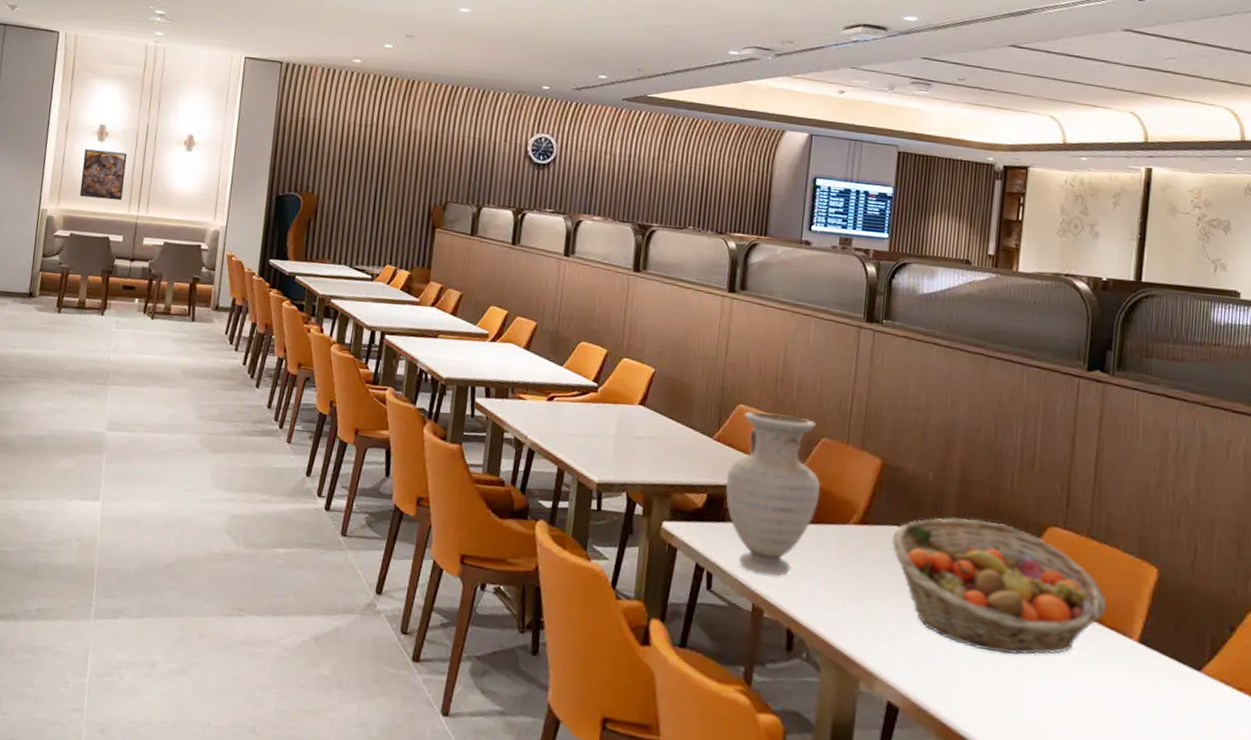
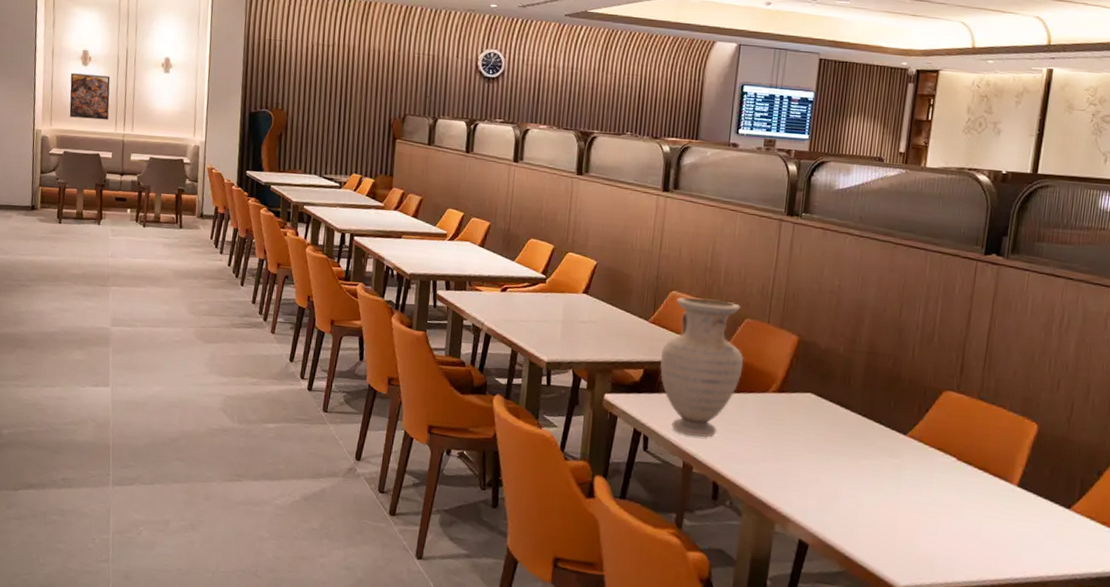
fruit basket: present [891,517,1107,655] -> none [805,385,992,499]

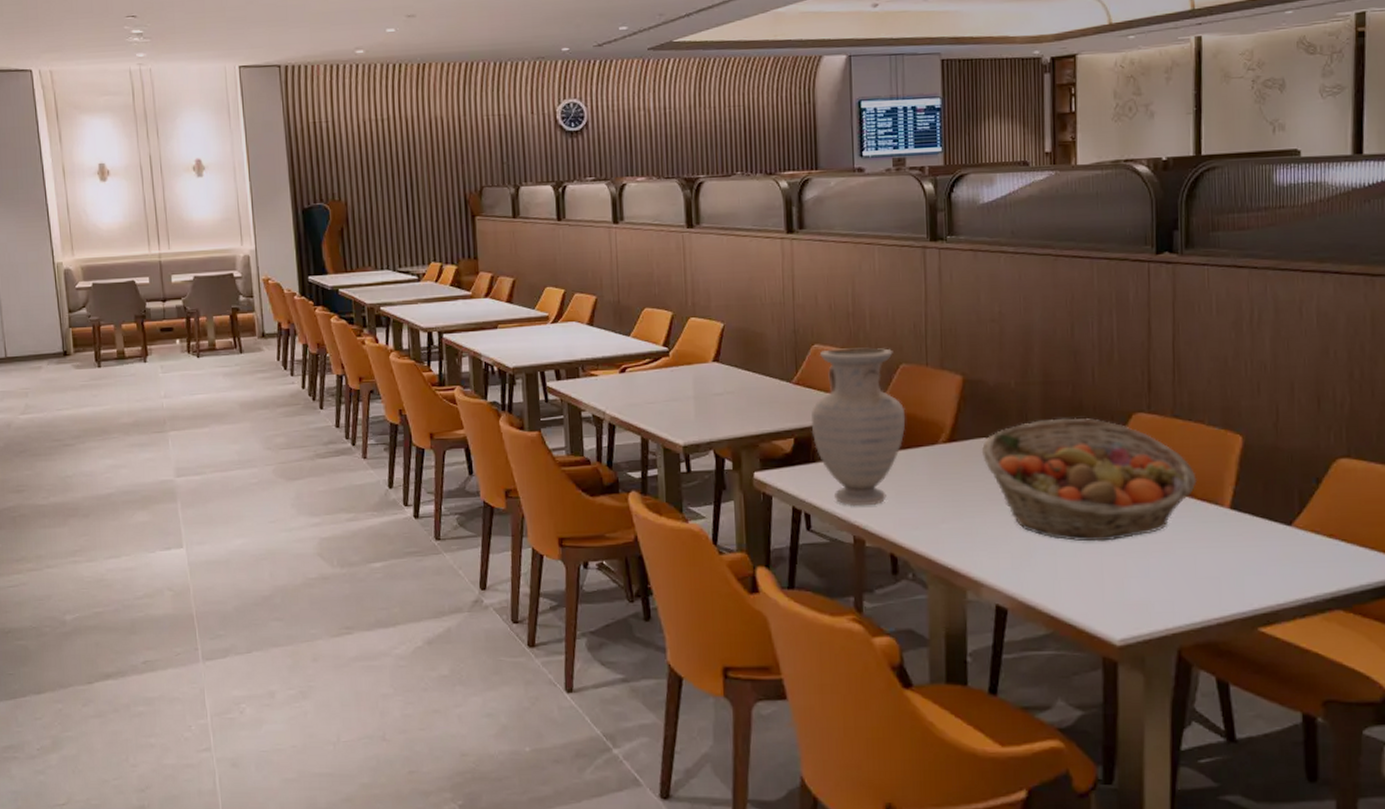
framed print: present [69,73,110,120] -> none [89,189,139,243]
fruit basket: none [805,385,992,499] -> present [981,418,1197,542]

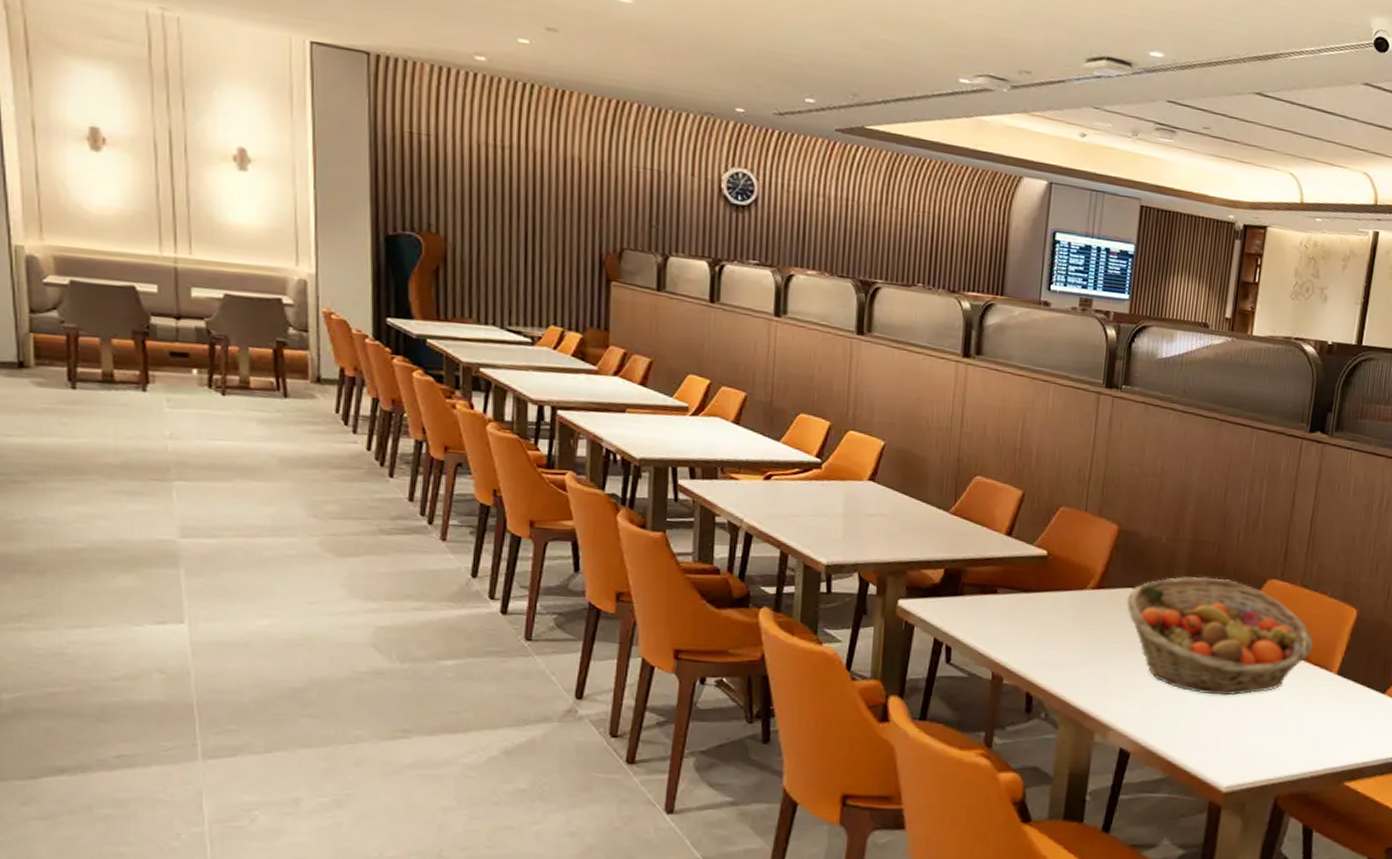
vase: present [810,347,906,507] -> none [963,483,1060,644]

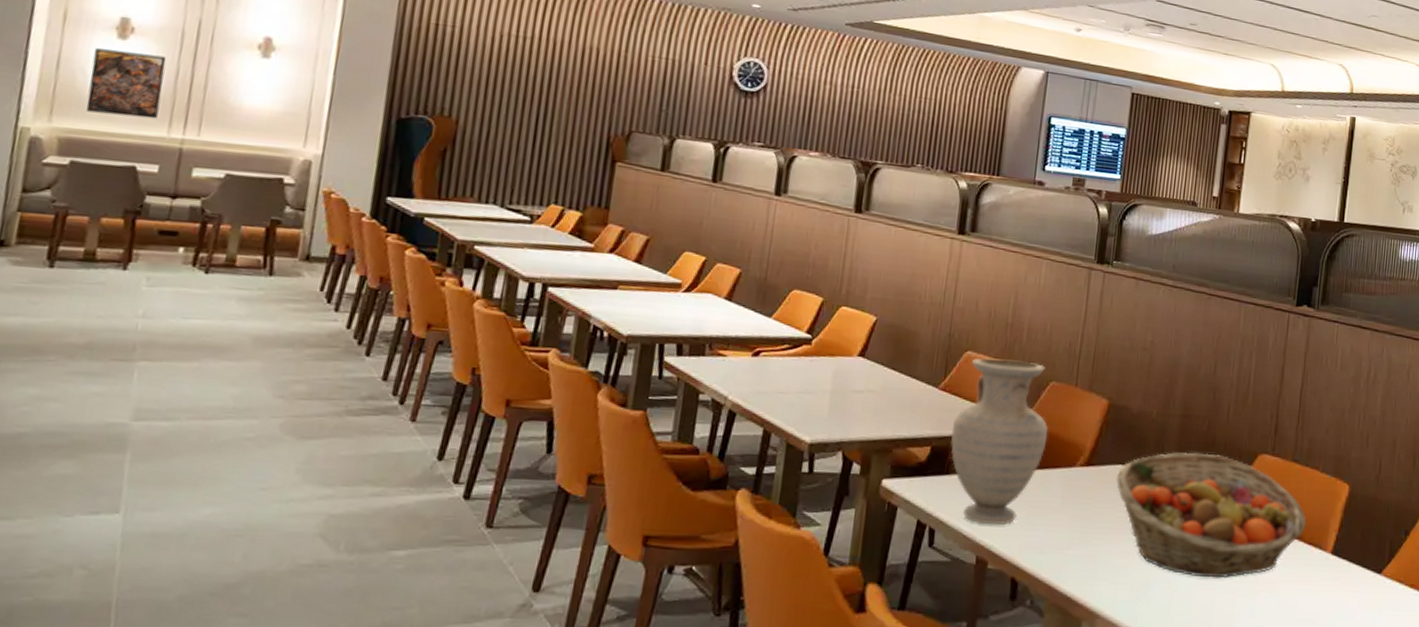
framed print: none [71,161,146,236] -> present [86,48,167,119]
vase: none [963,483,1060,644] -> present [950,358,1049,525]

